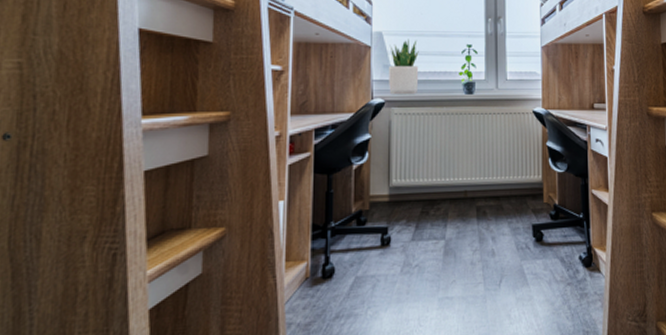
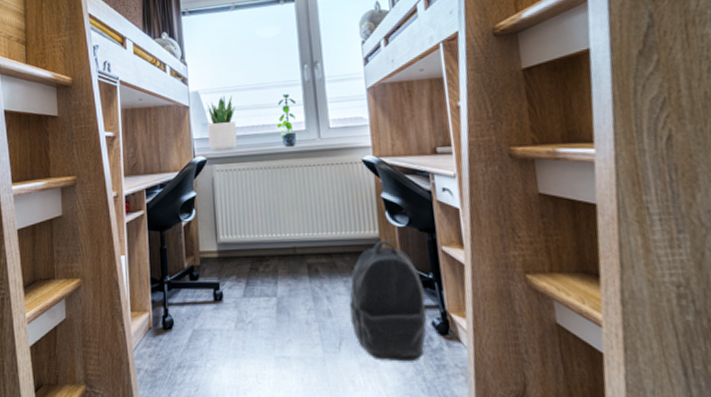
backpack: none [511,185,576,294] -> present [348,240,427,362]

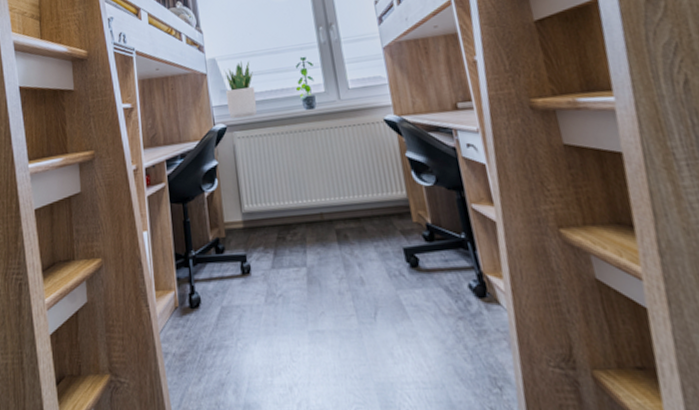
backpack: present [348,240,427,362] -> none [381,201,464,330]

